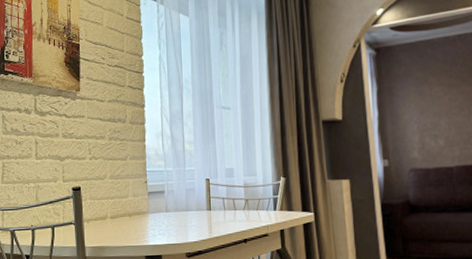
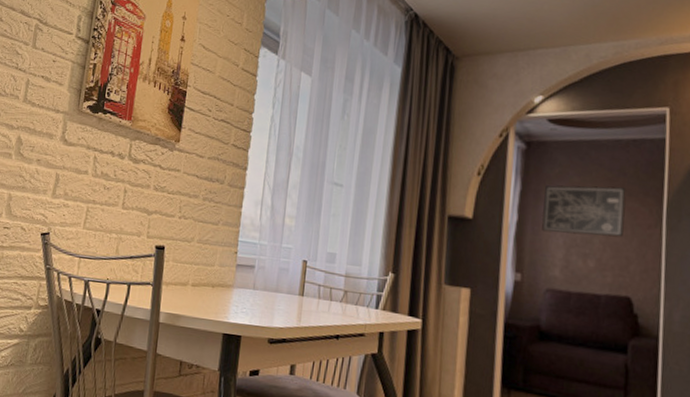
wall art: none [396,75,462,122] -> present [542,185,627,238]

